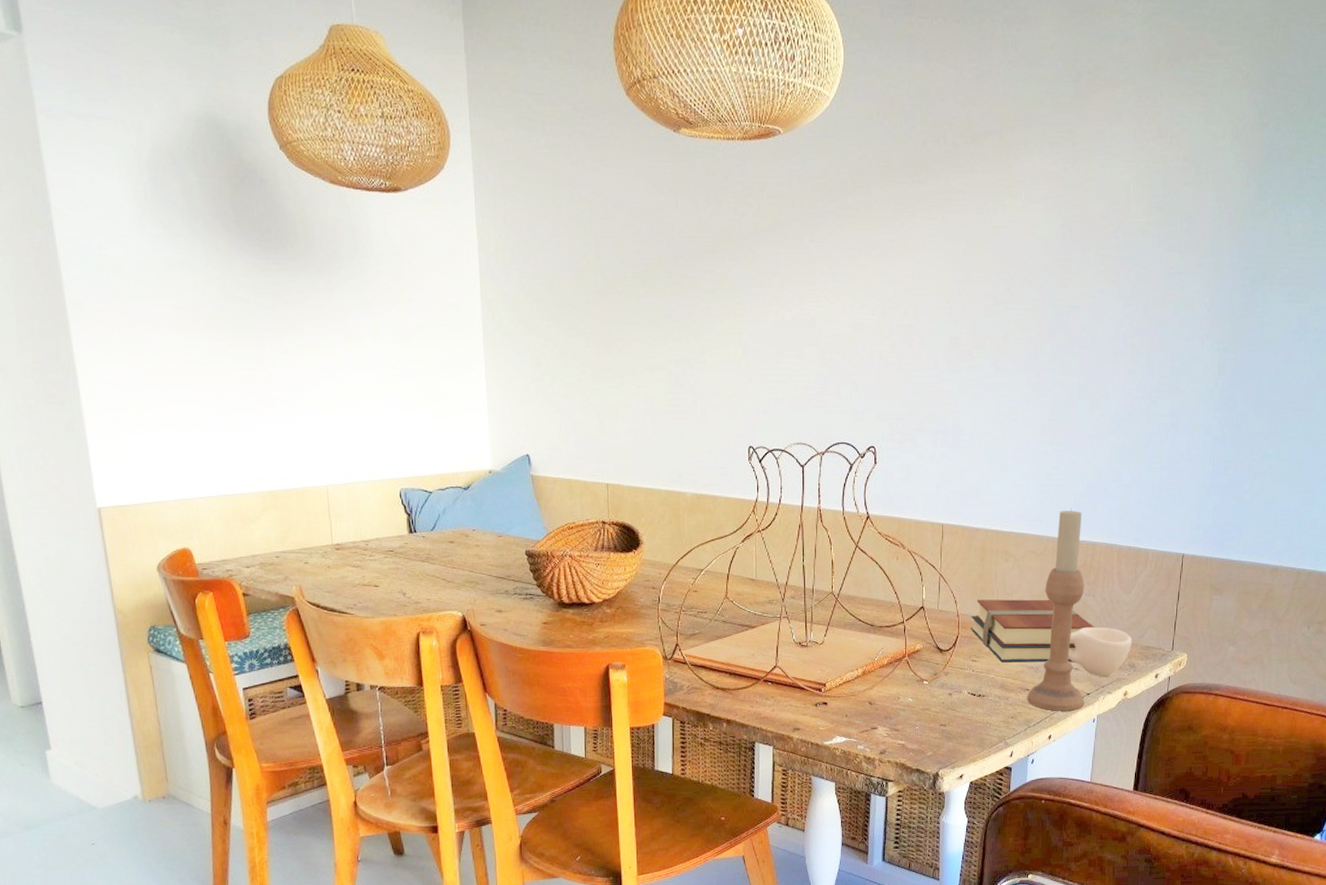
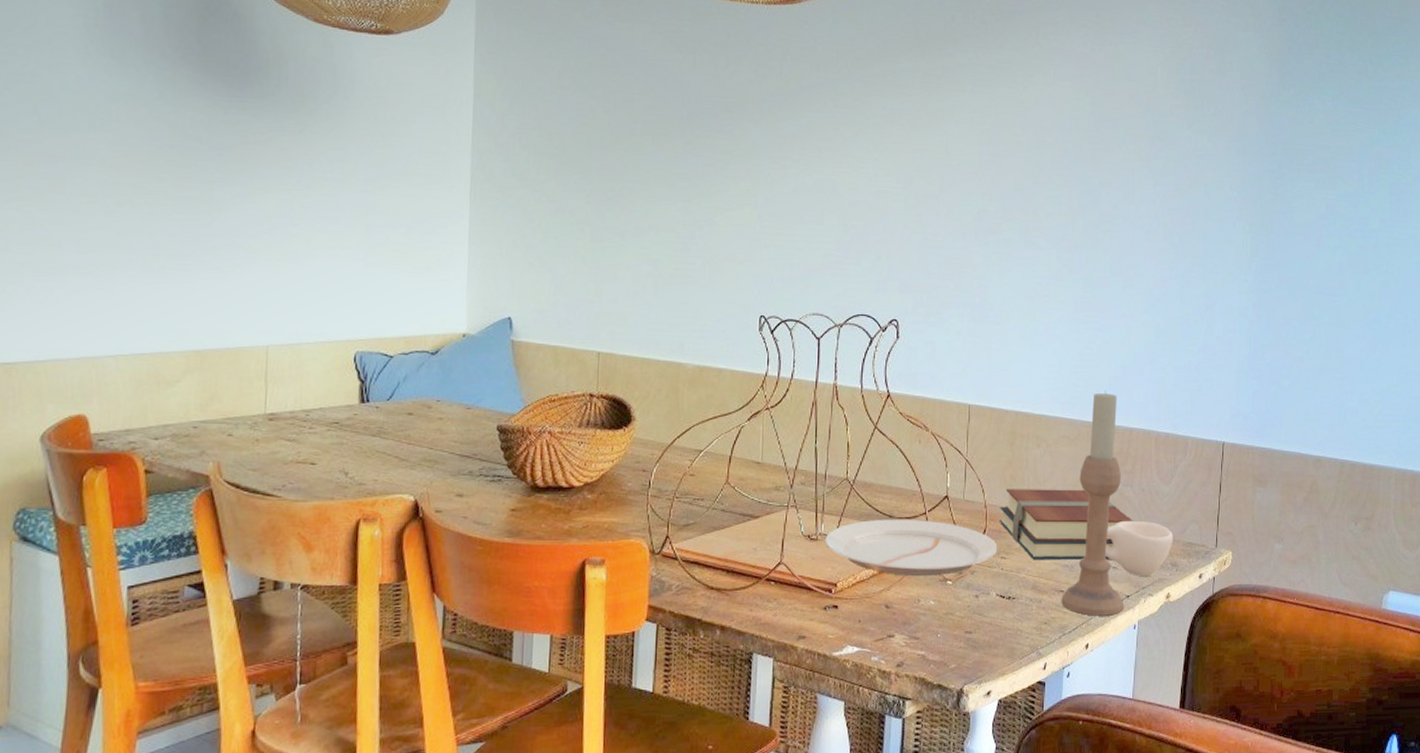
plate: none [814,627,969,677] -> present [824,519,998,577]

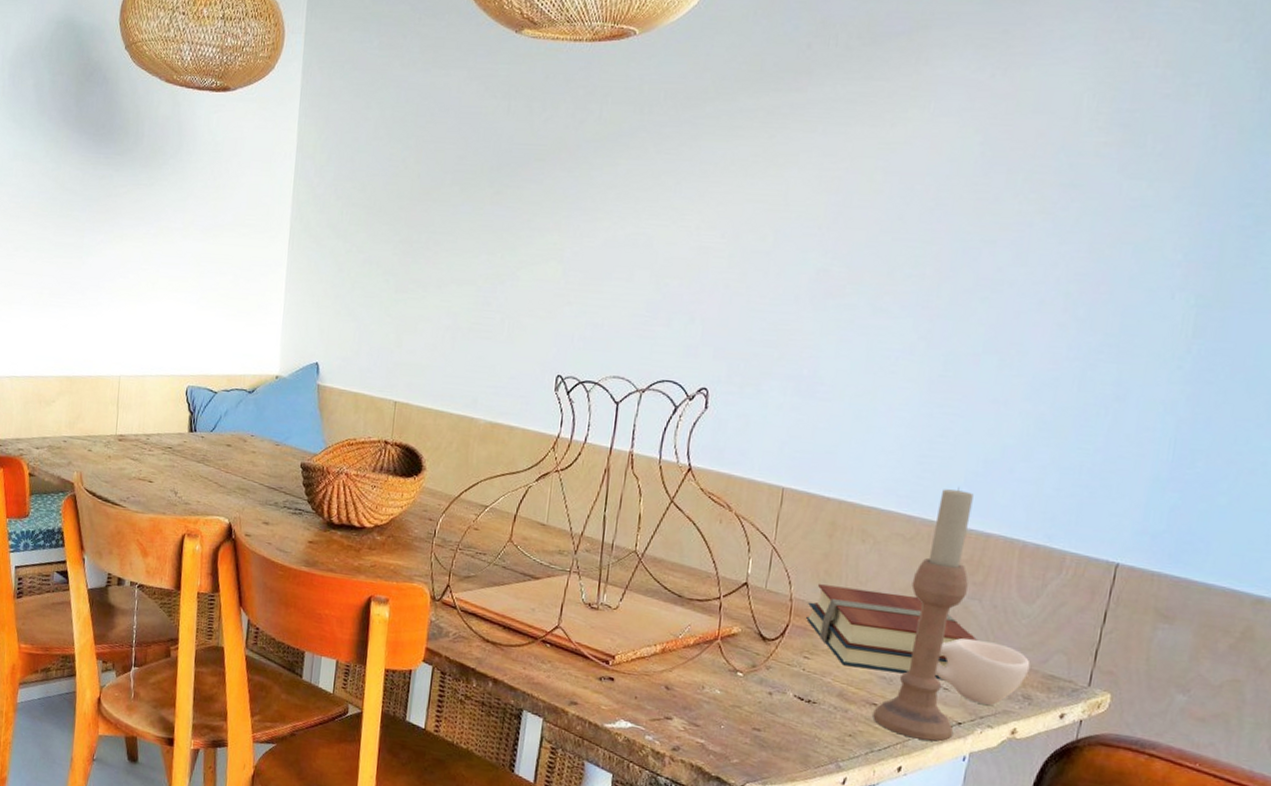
plate: present [824,519,998,577] -> none [605,596,801,666]

